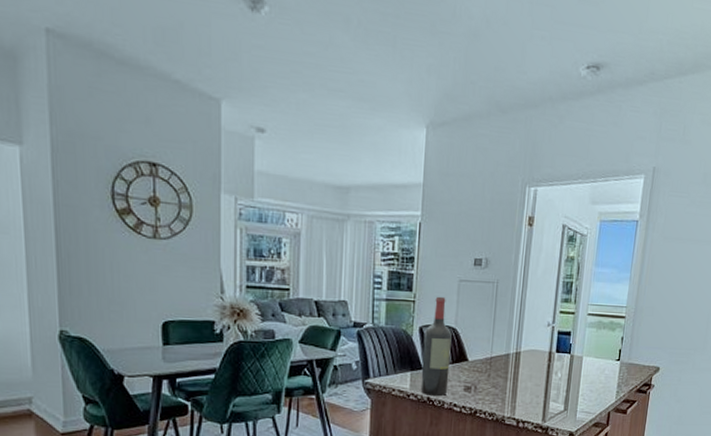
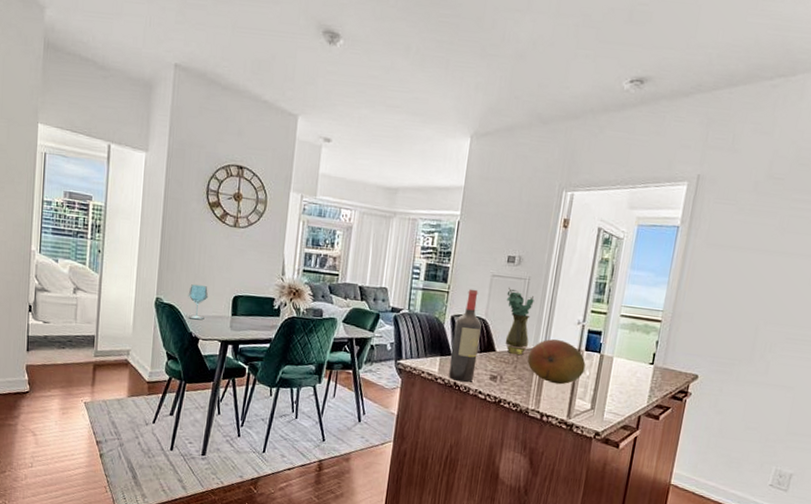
wine glass: none [102,311,130,354] -> present [188,284,209,320]
vase: none [475,292,504,362] -> present [505,287,534,355]
fruit: none [500,343,557,389] -> present [527,339,586,385]

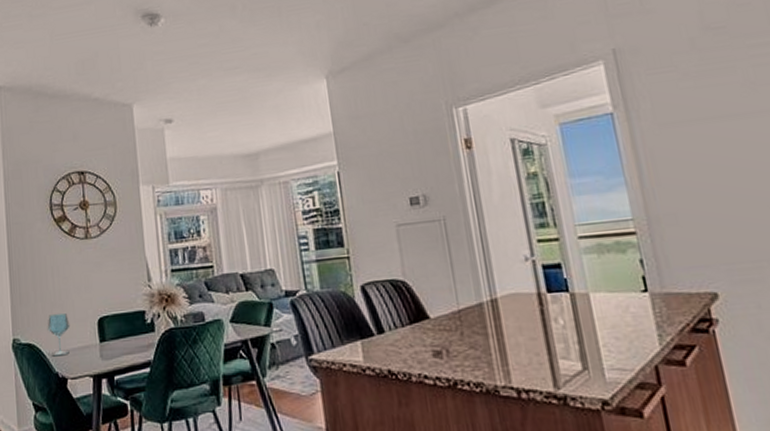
wine bottle: present [448,289,482,383] -> none [367,246,413,369]
vase: present [505,287,534,355] -> none [421,234,470,317]
fruit: present [527,339,586,385] -> none [473,285,556,346]

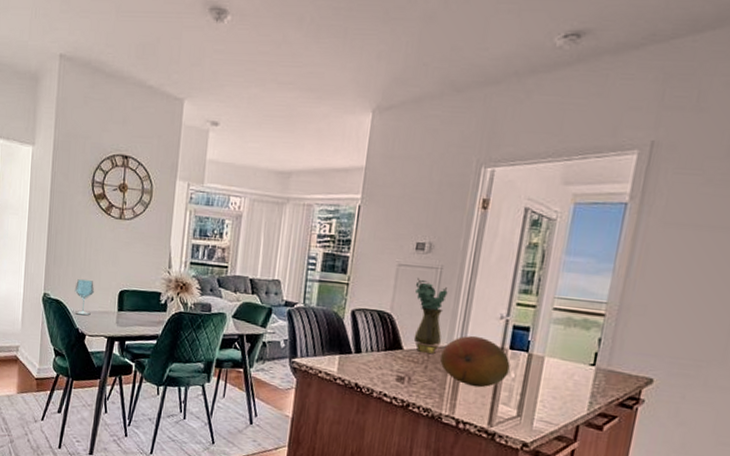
vase: none [421,234,470,317] -> present [413,277,448,353]
fruit: none [473,285,556,346] -> present [440,335,510,388]

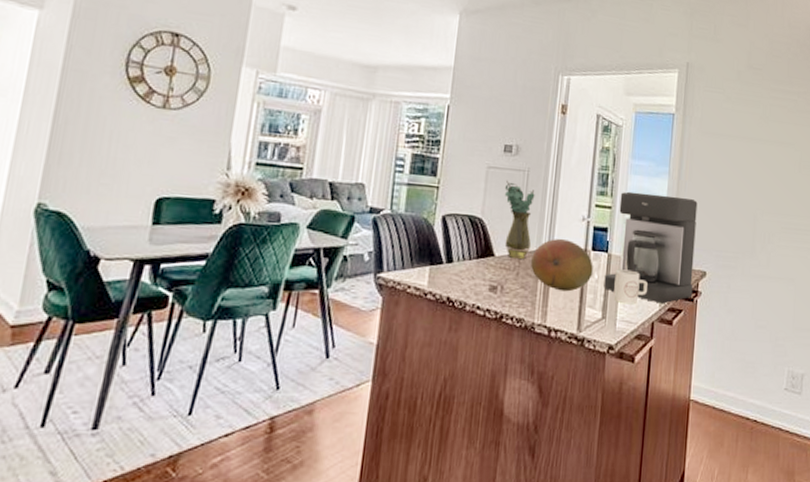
wine glass: present [74,279,95,316] -> none [86,184,120,232]
coffee maker: none [521,290,650,408] -> present [604,191,698,303]
mug: none [532,369,575,407] -> present [613,269,648,305]

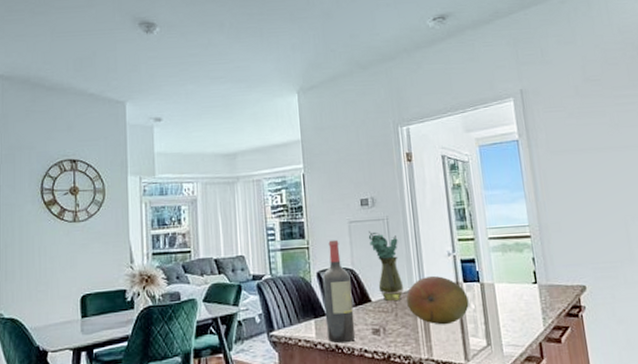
wine bottle: none [439,183,478,297] -> present [322,239,356,344]
coffee maker: present [604,191,698,303] -> none [480,217,577,323]
mug: present [613,269,648,305] -> none [491,295,528,329]

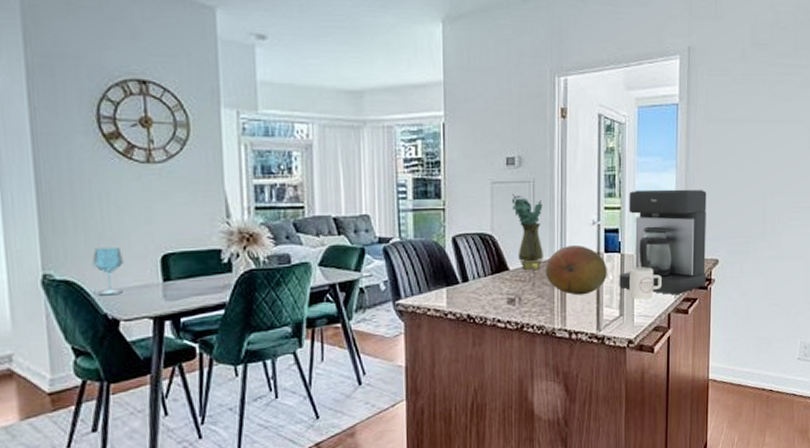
wine glass: none [31,291,54,331] -> present [92,248,125,296]
wine bottle: present [322,239,356,344] -> none [457,201,490,314]
coffee maker: none [480,217,577,323] -> present [619,189,707,295]
mug: none [491,295,528,329] -> present [629,267,662,300]

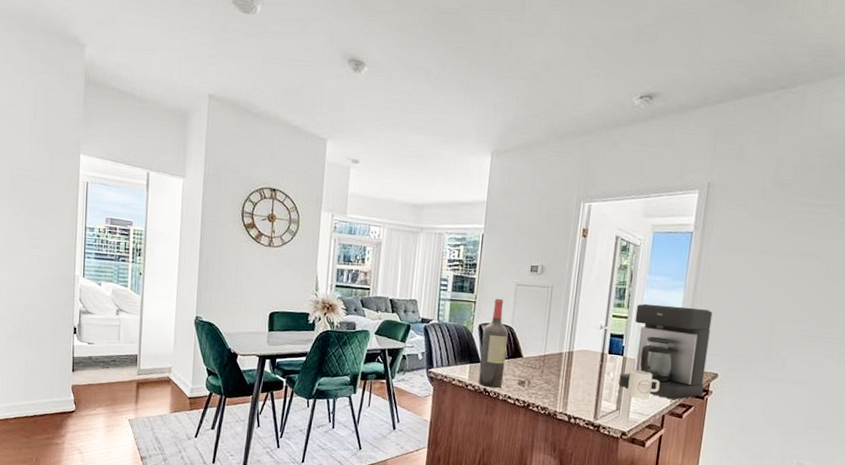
wine glass: present [92,248,125,296] -> none [226,302,246,337]
wine bottle: none [457,201,490,314] -> present [478,298,508,389]
vase: present [511,193,544,270] -> none [531,295,558,360]
fruit: present [545,244,607,296] -> none [553,343,610,387]

